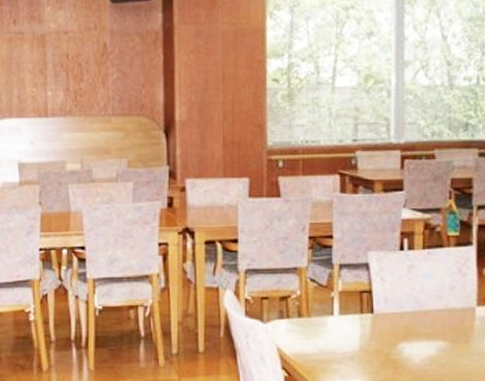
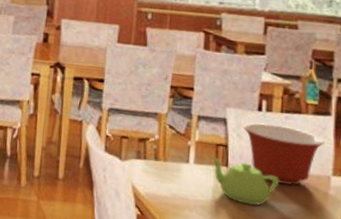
teapot: none [356,304,425,349] -> present [211,155,279,206]
mixing bowl: none [387,263,467,322] -> present [244,122,324,186]

